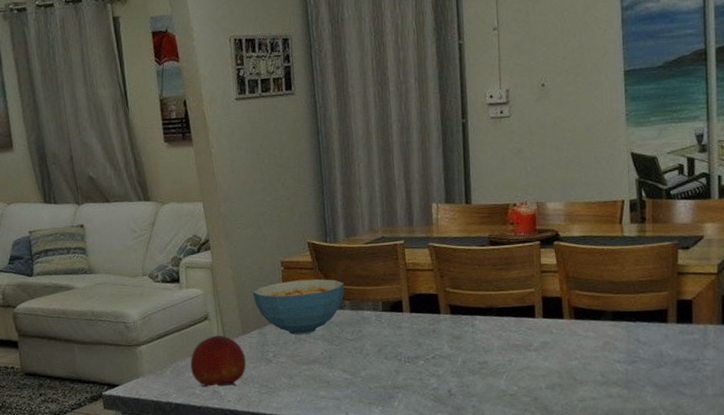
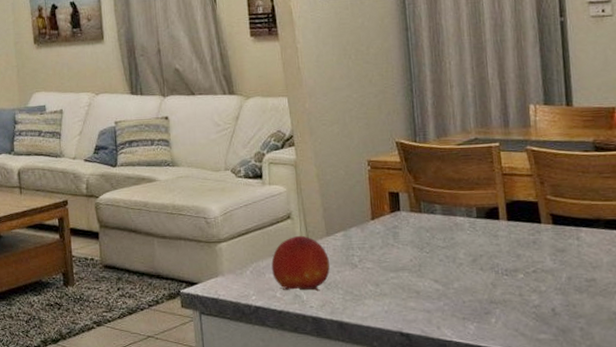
cereal bowl: present [253,279,345,335] -> none [338,180,436,239]

